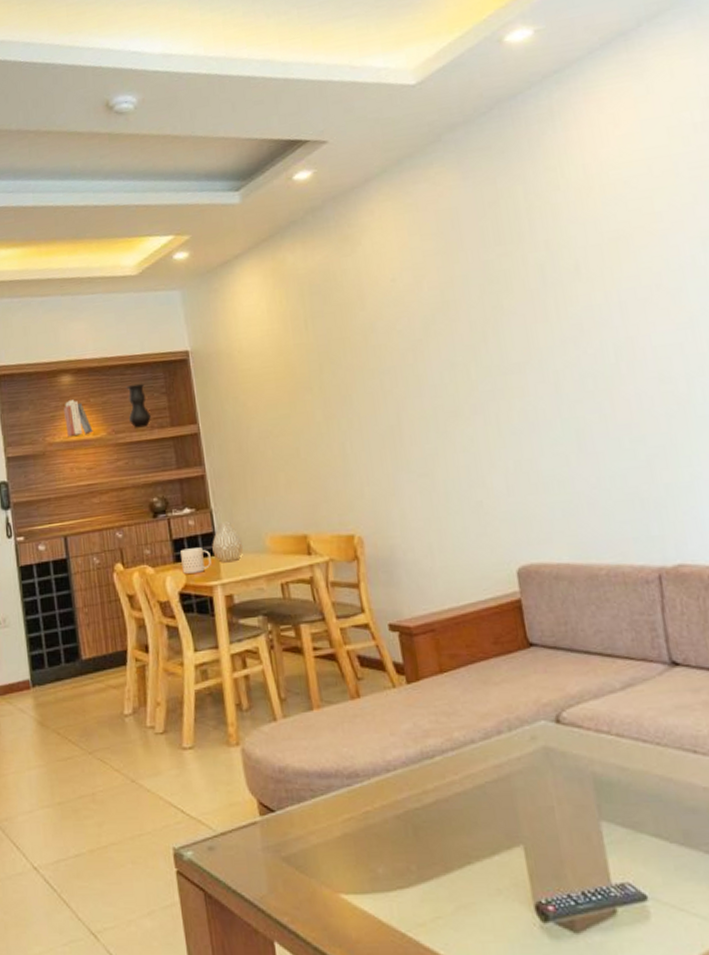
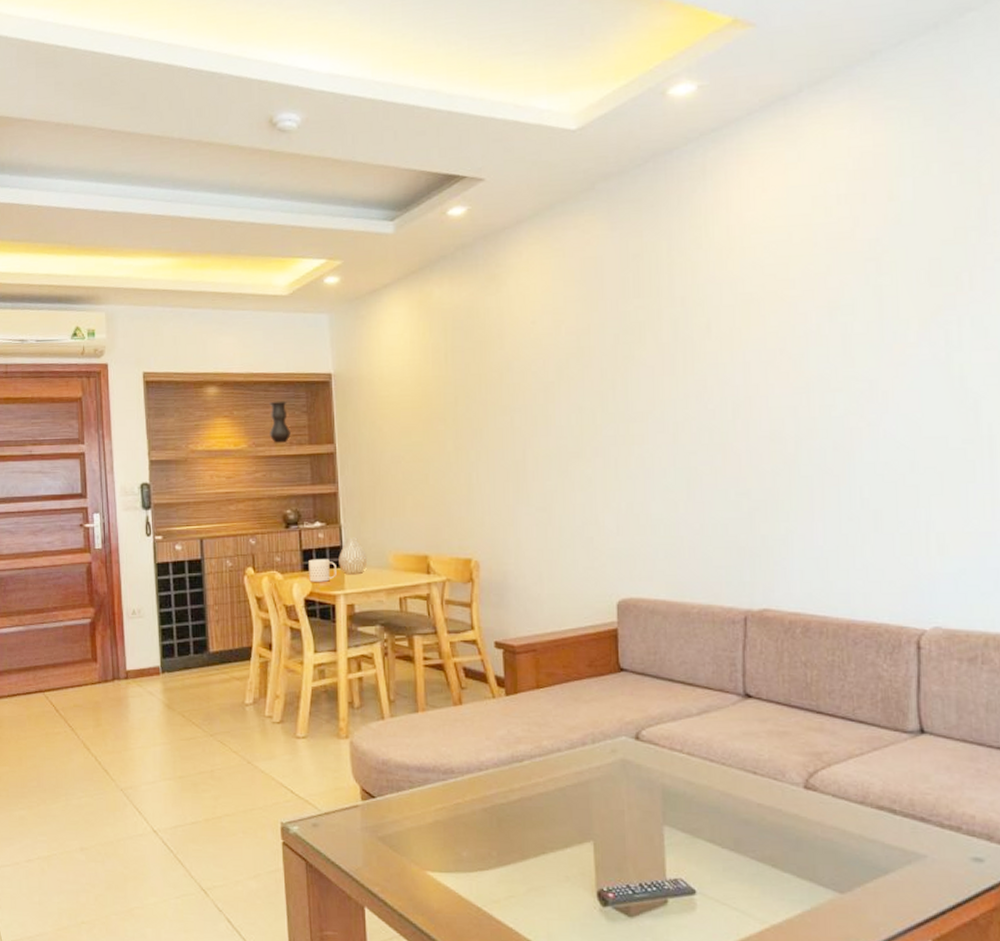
books: present [64,400,93,438] -> none [208,411,235,446]

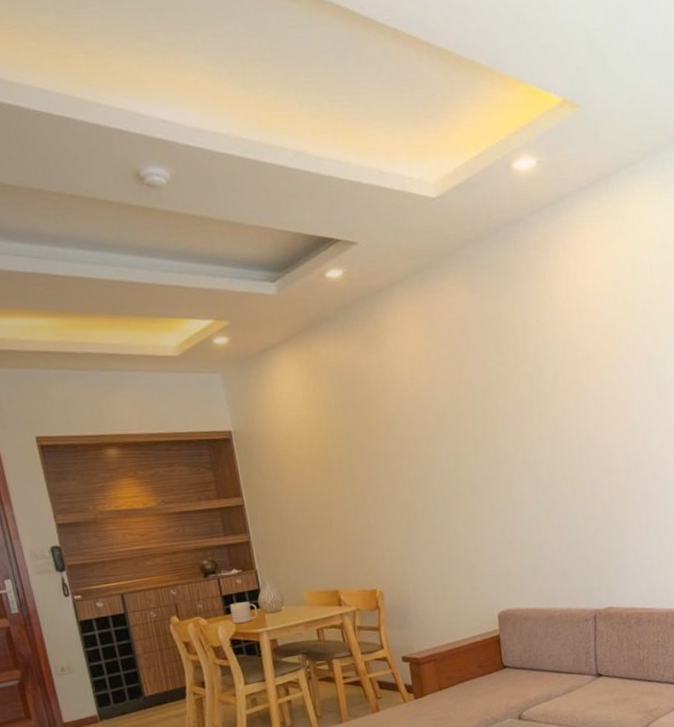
vase: present [269,400,291,443] -> none [173,459,198,500]

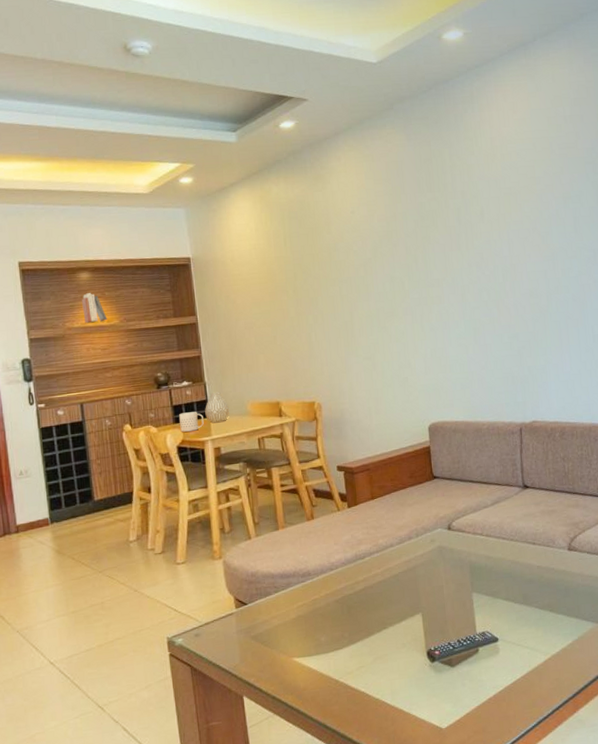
books: none [112,472,143,507] -> present [82,293,108,324]

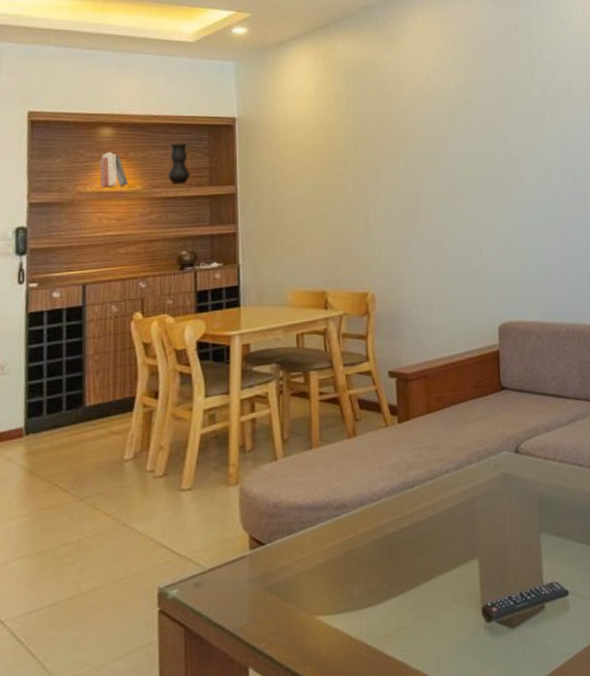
vase: none [137,281,157,318] -> present [168,143,190,184]
mug: present [179,411,204,432] -> none [203,299,233,324]
vase: present [205,392,230,423] -> none [235,276,266,315]

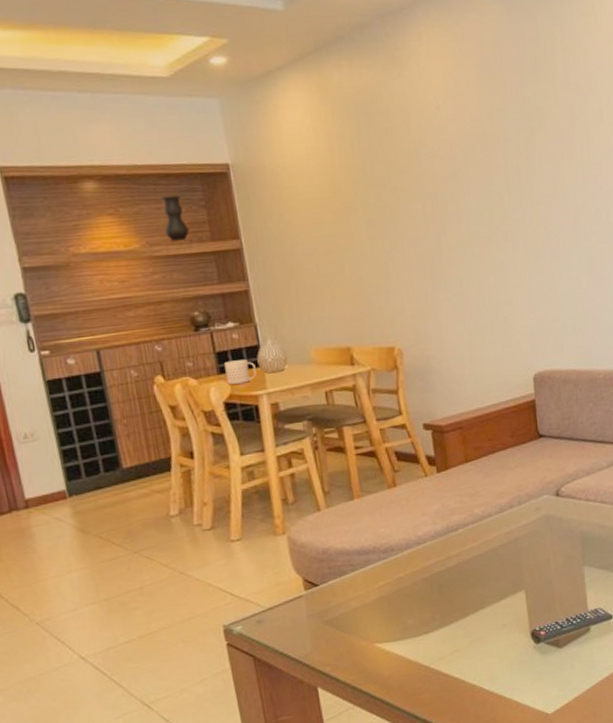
books: present [99,152,129,188] -> none [88,208,125,248]
mug: none [203,299,233,324] -> present [224,359,257,385]
vase: none [235,276,266,315] -> present [257,335,289,374]

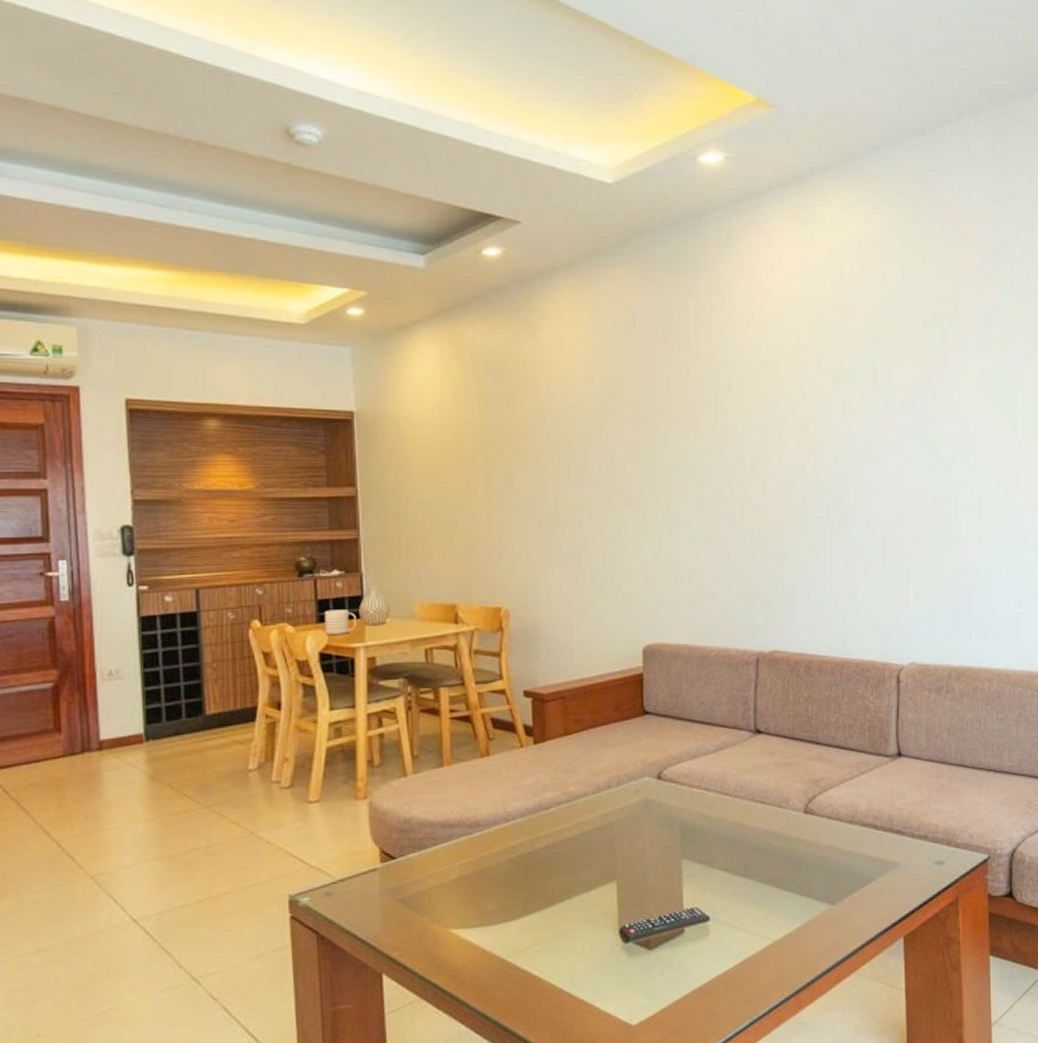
vase: present [160,194,190,241] -> none [281,438,306,484]

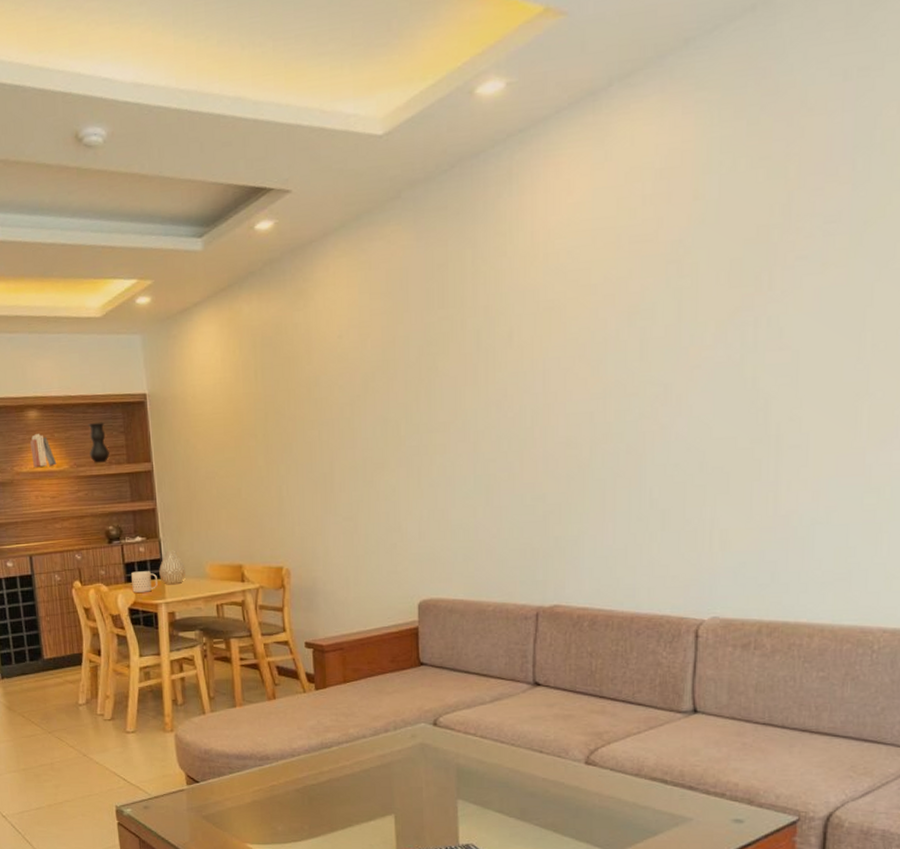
books: none [207,447,239,486] -> present [30,434,57,468]
vase: none [281,438,306,484] -> present [88,422,110,463]

